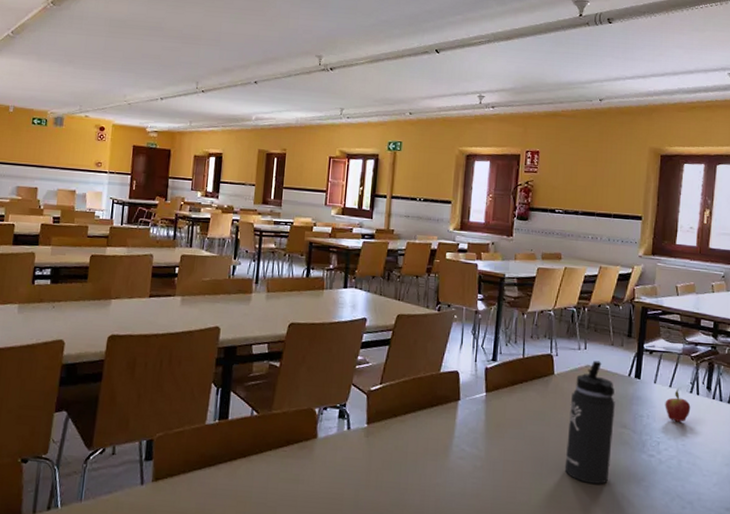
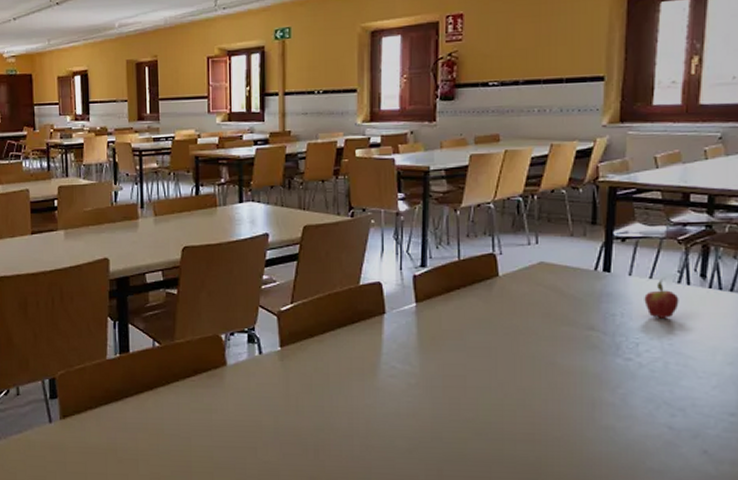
thermos bottle: present [564,360,615,484] -> none [518,256,578,395]

